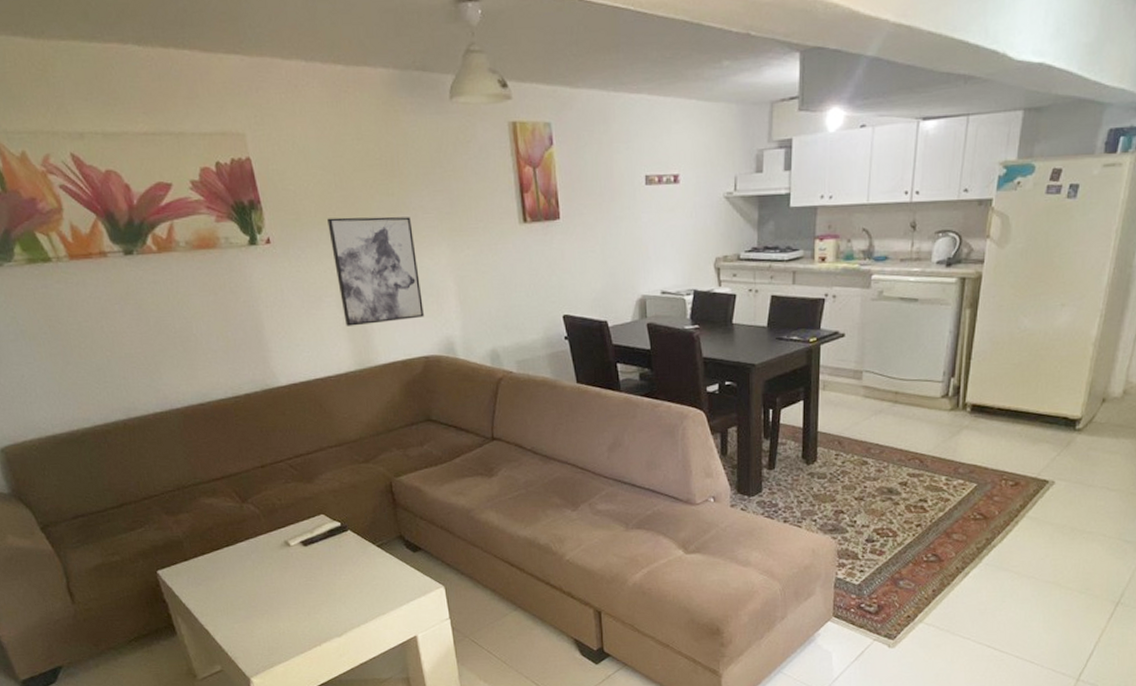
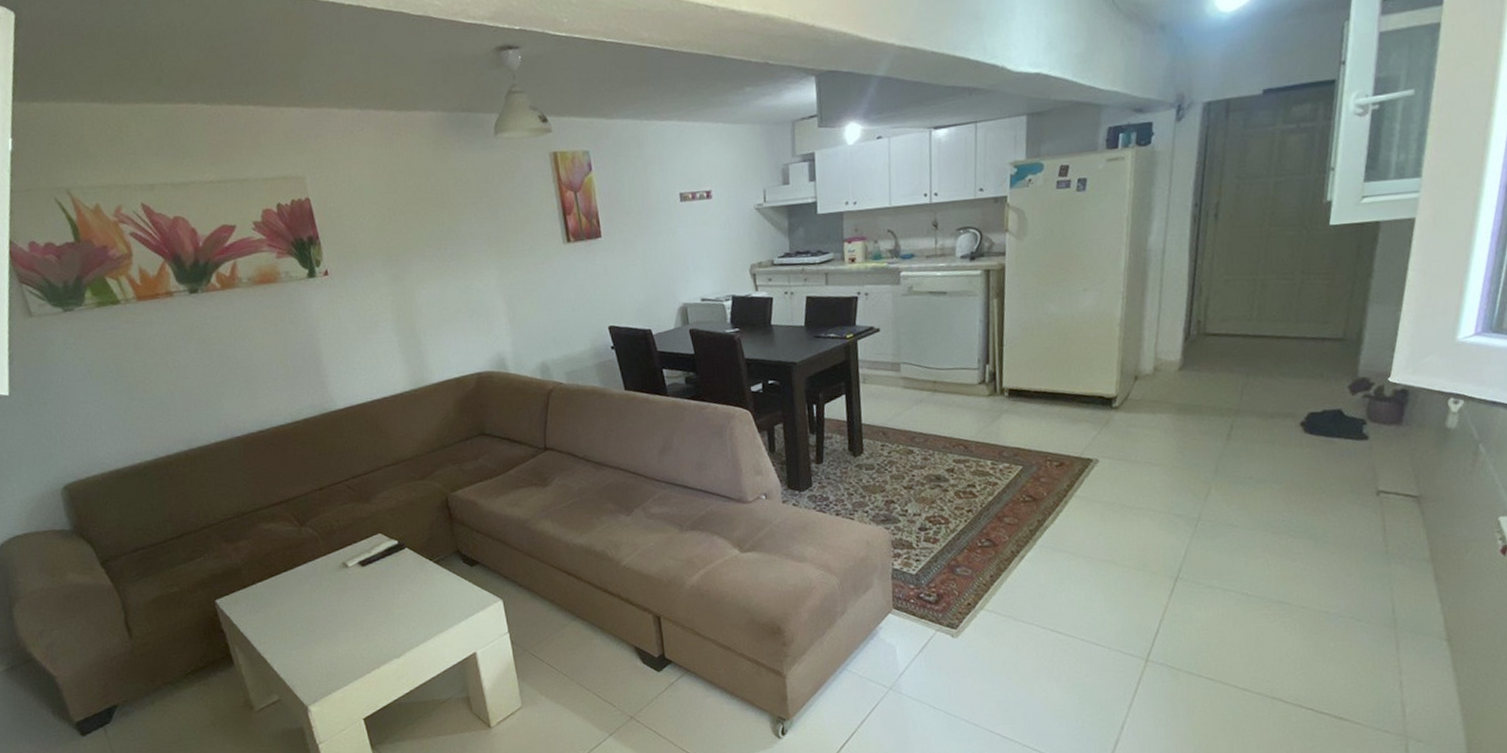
wall art: present [327,216,424,326] -> none [382,243,476,349]

